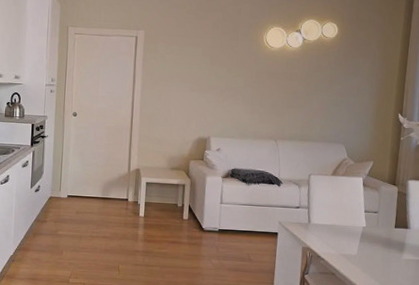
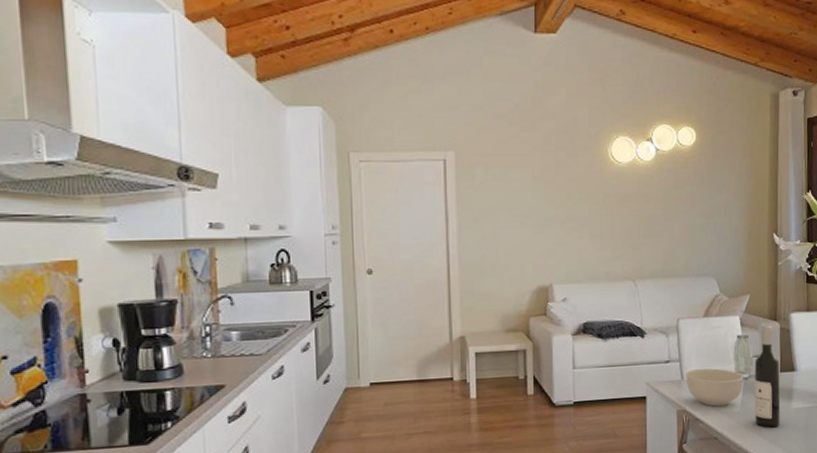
bowl: none [311,216,362,249] -> present [684,368,744,407]
vase: none [353,193,372,229] -> present [732,334,753,378]
bottle: none [369,188,395,273] -> present [754,325,781,428]

